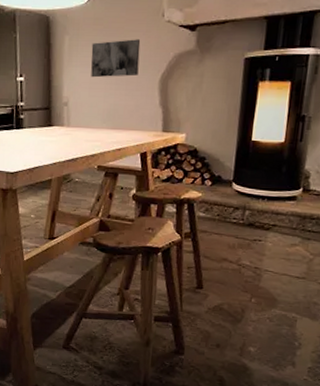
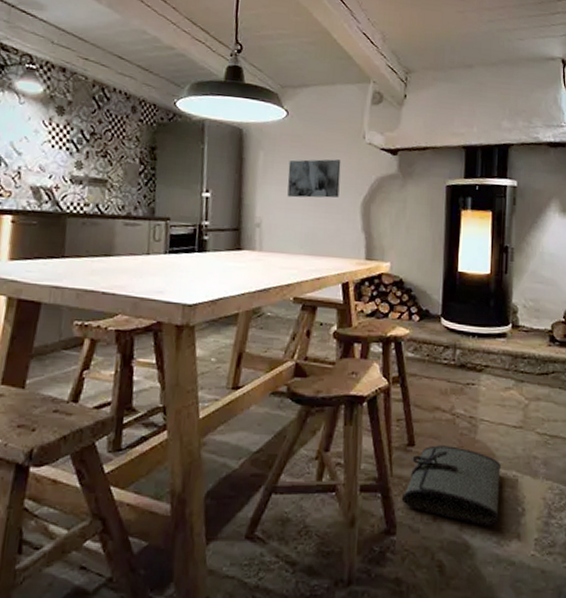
tool roll: none [189,289,282,354] -> present [401,445,501,526]

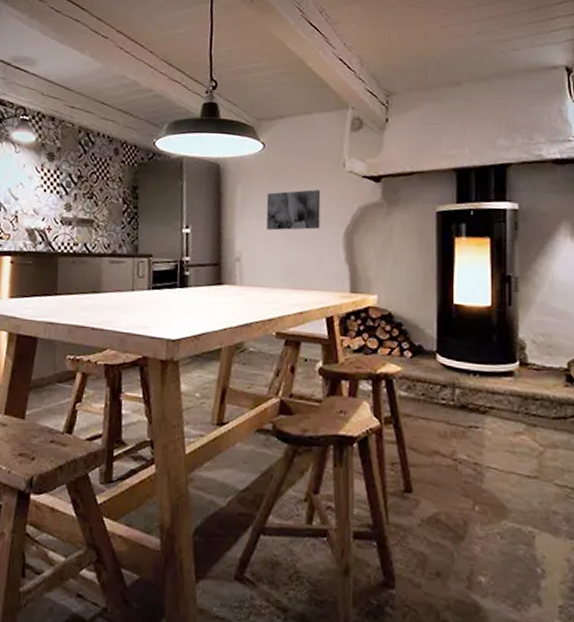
tool roll: present [401,445,501,526] -> none [399,493,514,586]

